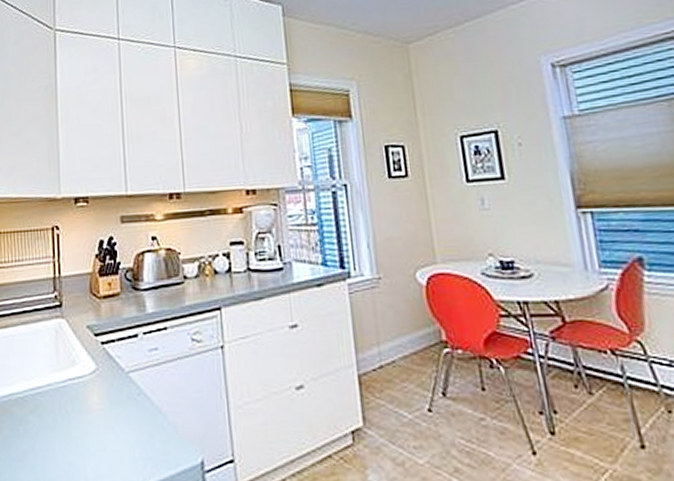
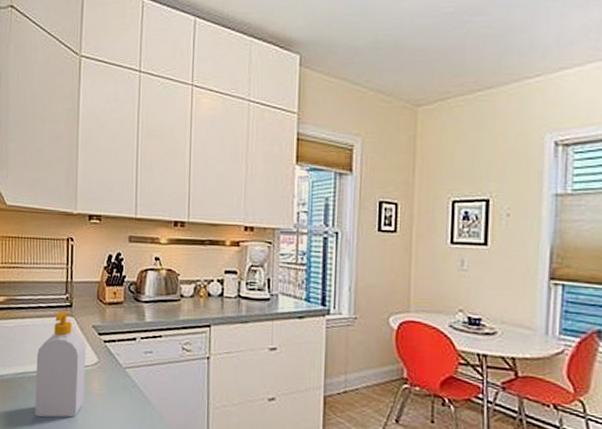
soap bottle: none [23,312,83,449] -> present [35,310,86,418]

